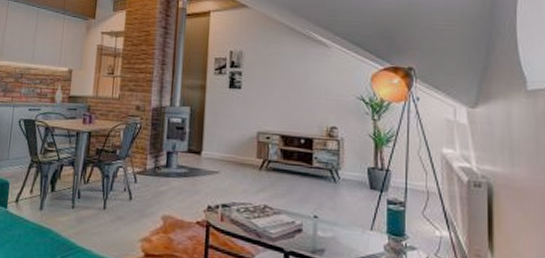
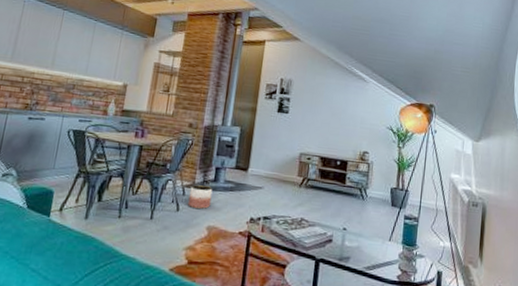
planter: none [140,171,165,198] -> present [188,185,213,210]

